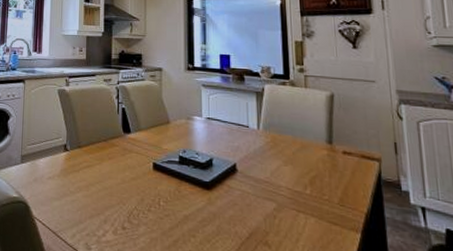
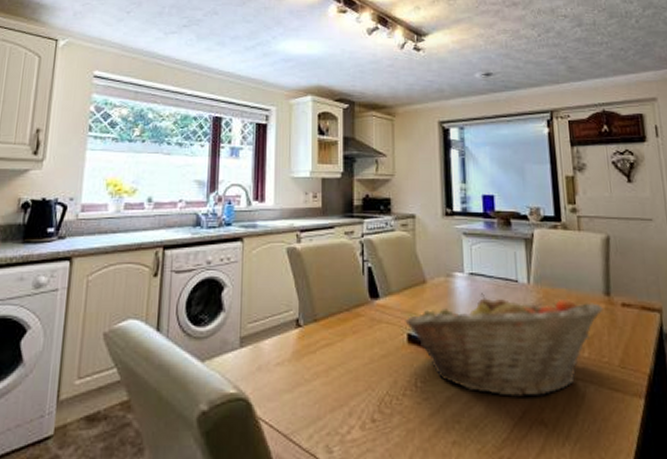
fruit basket: none [151,134,325,223] -> present [405,293,603,398]

